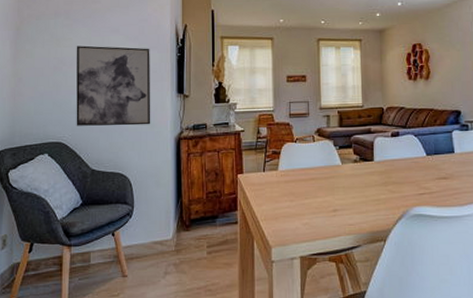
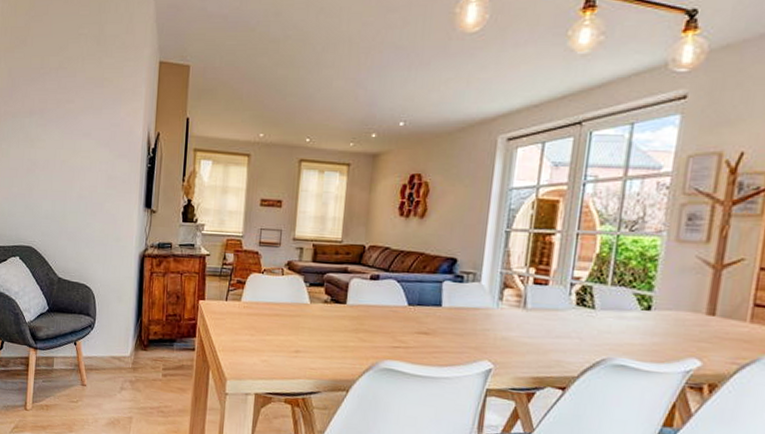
wall art: present [76,45,151,126] -> none [46,148,121,238]

